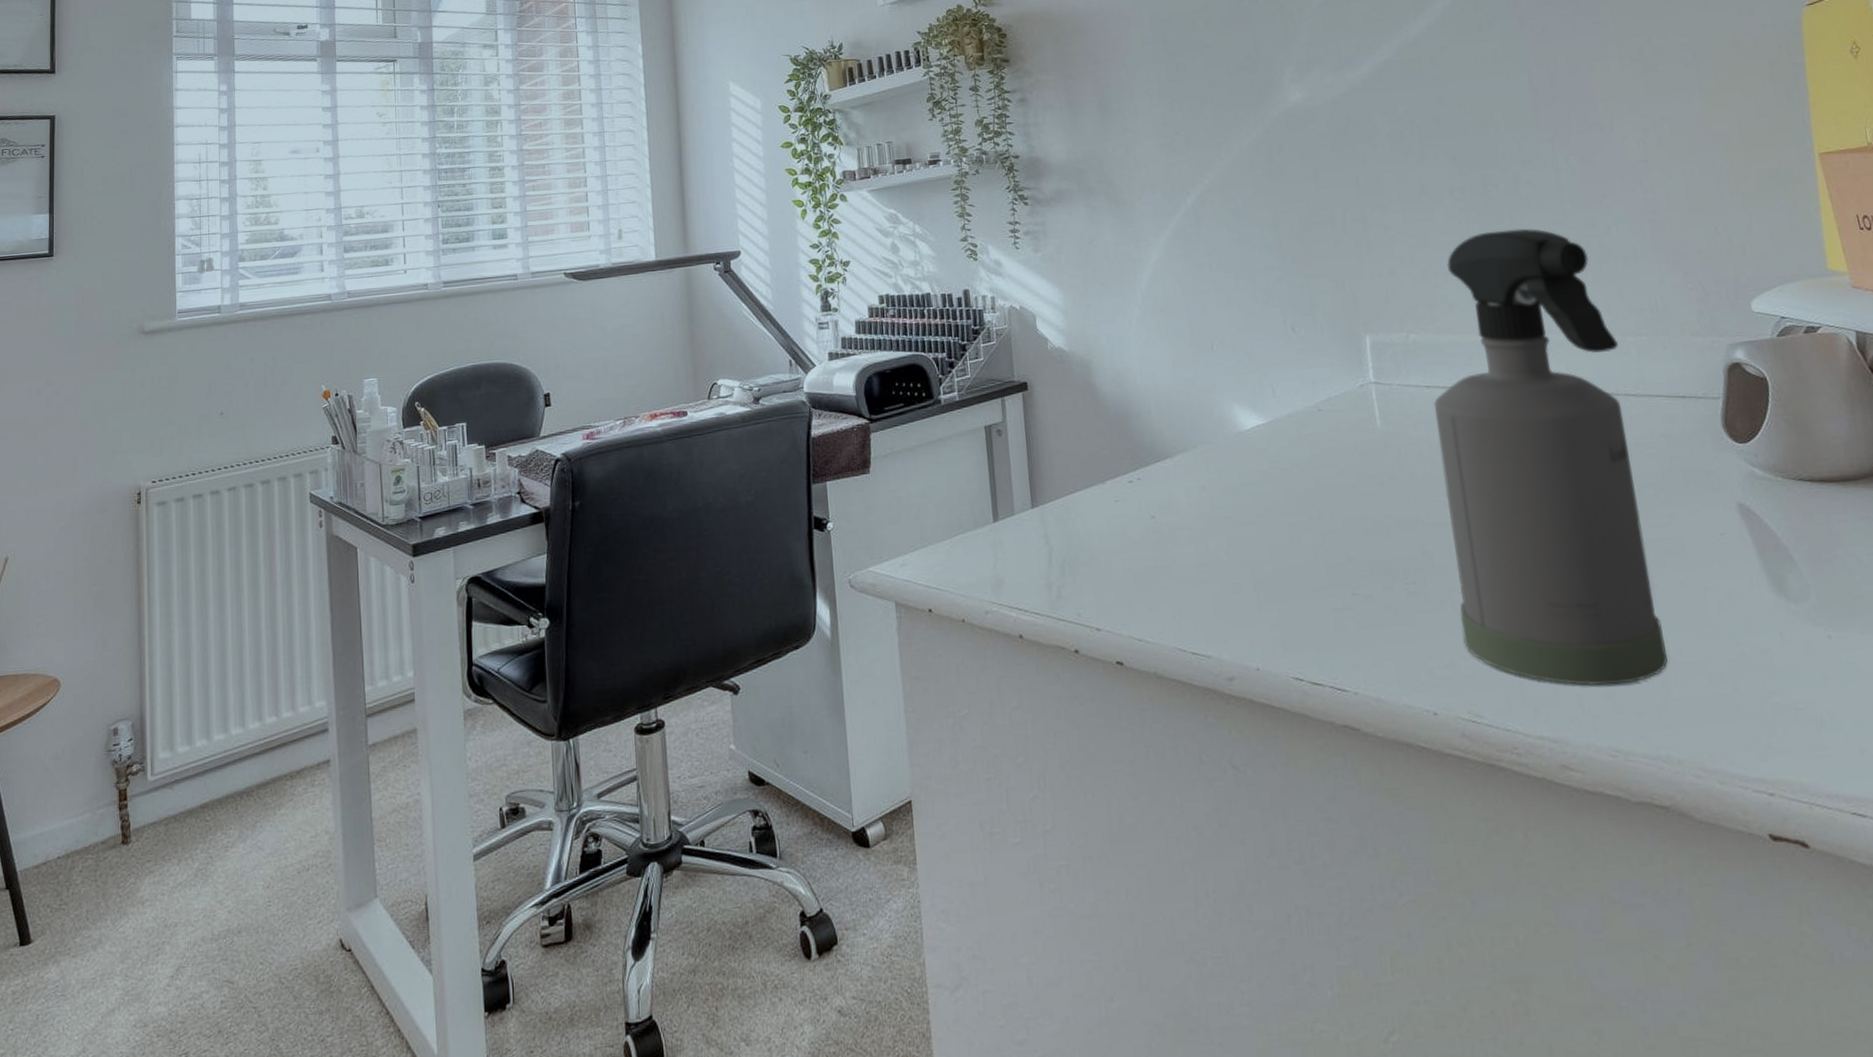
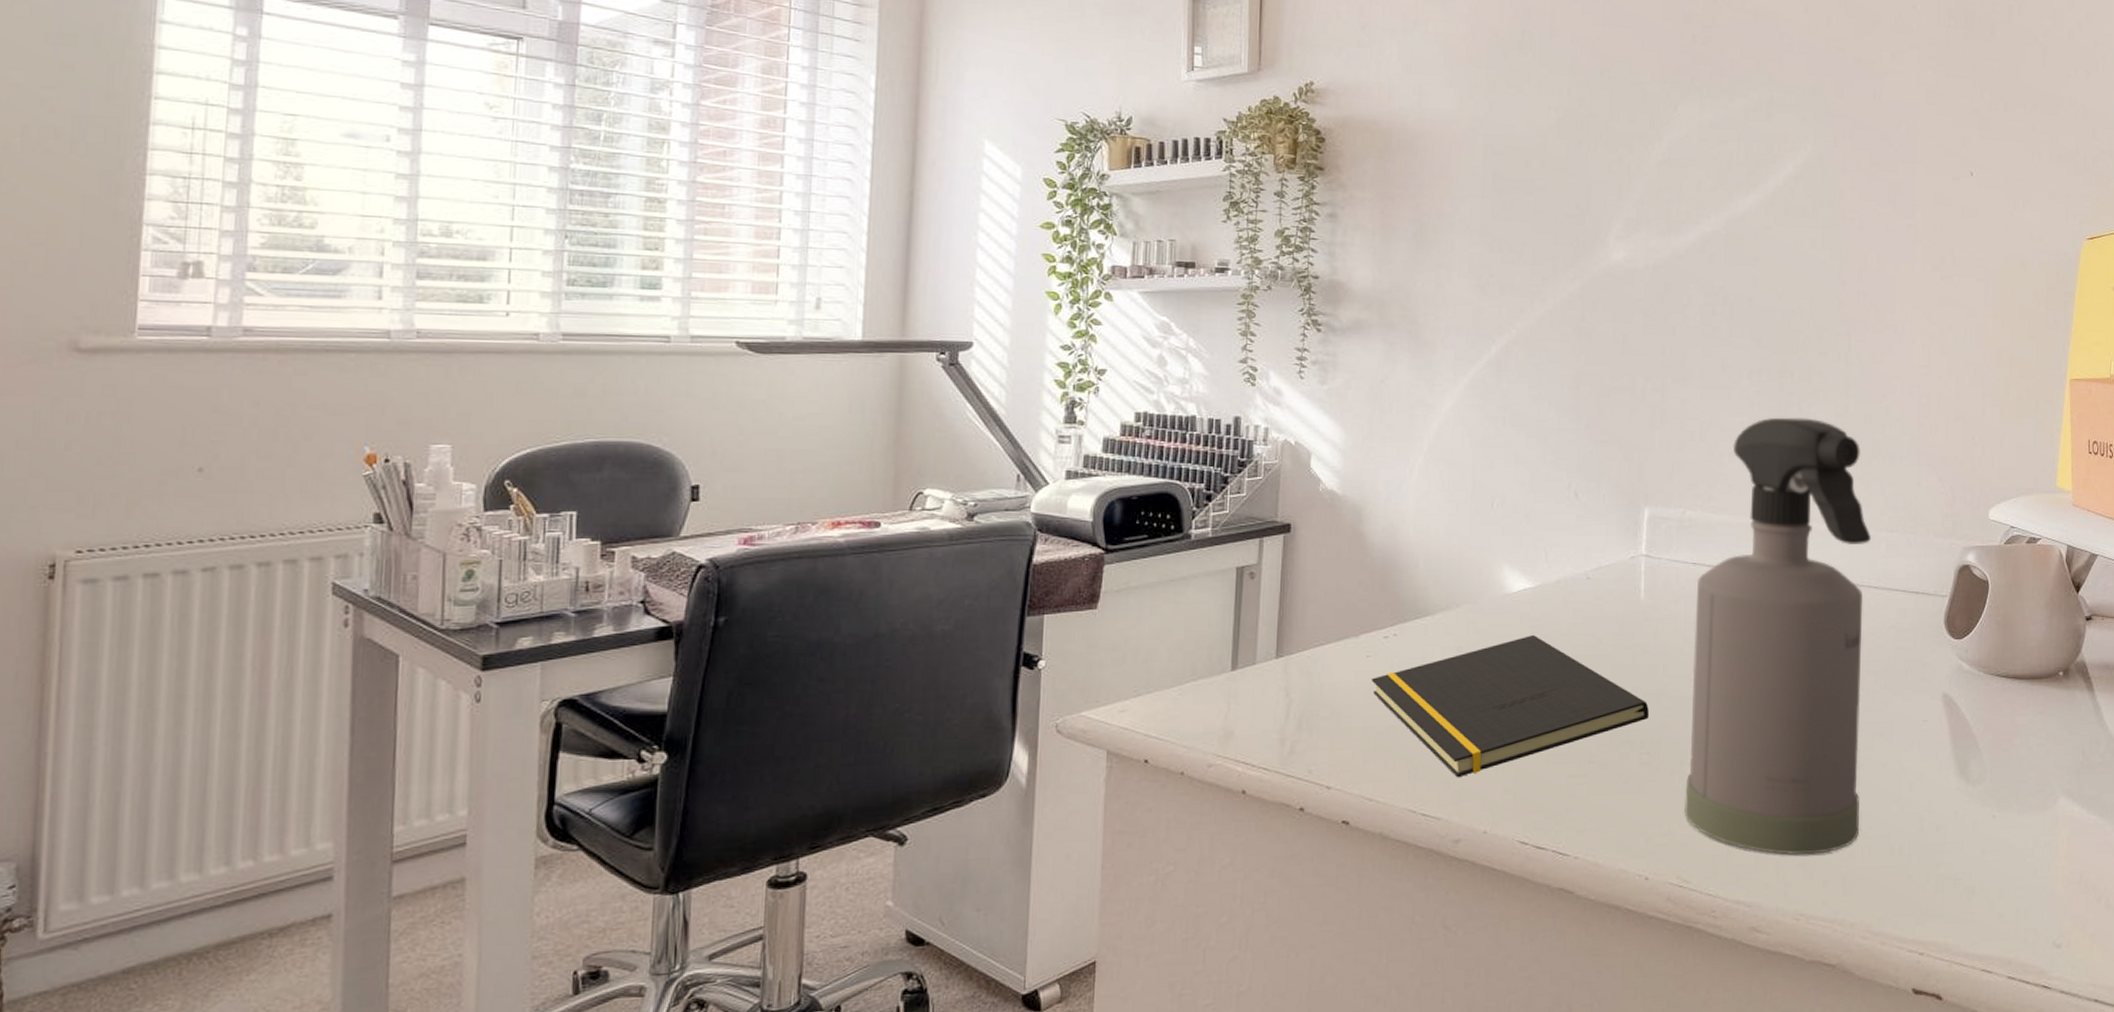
notepad: none [1123,469,1407,616] -> present [1371,634,1649,778]

